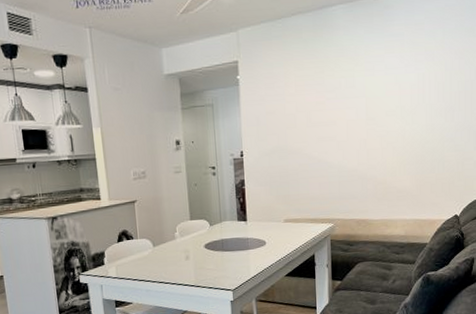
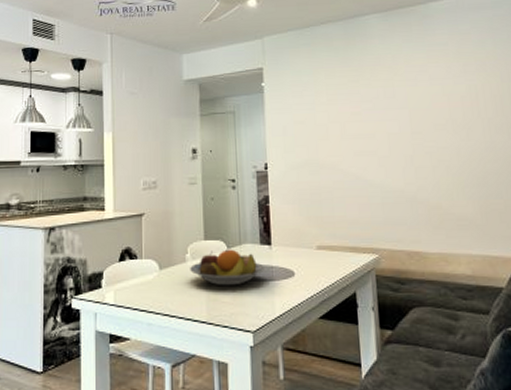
fruit bowl: none [179,226,242,257] -> present [190,249,266,286]

